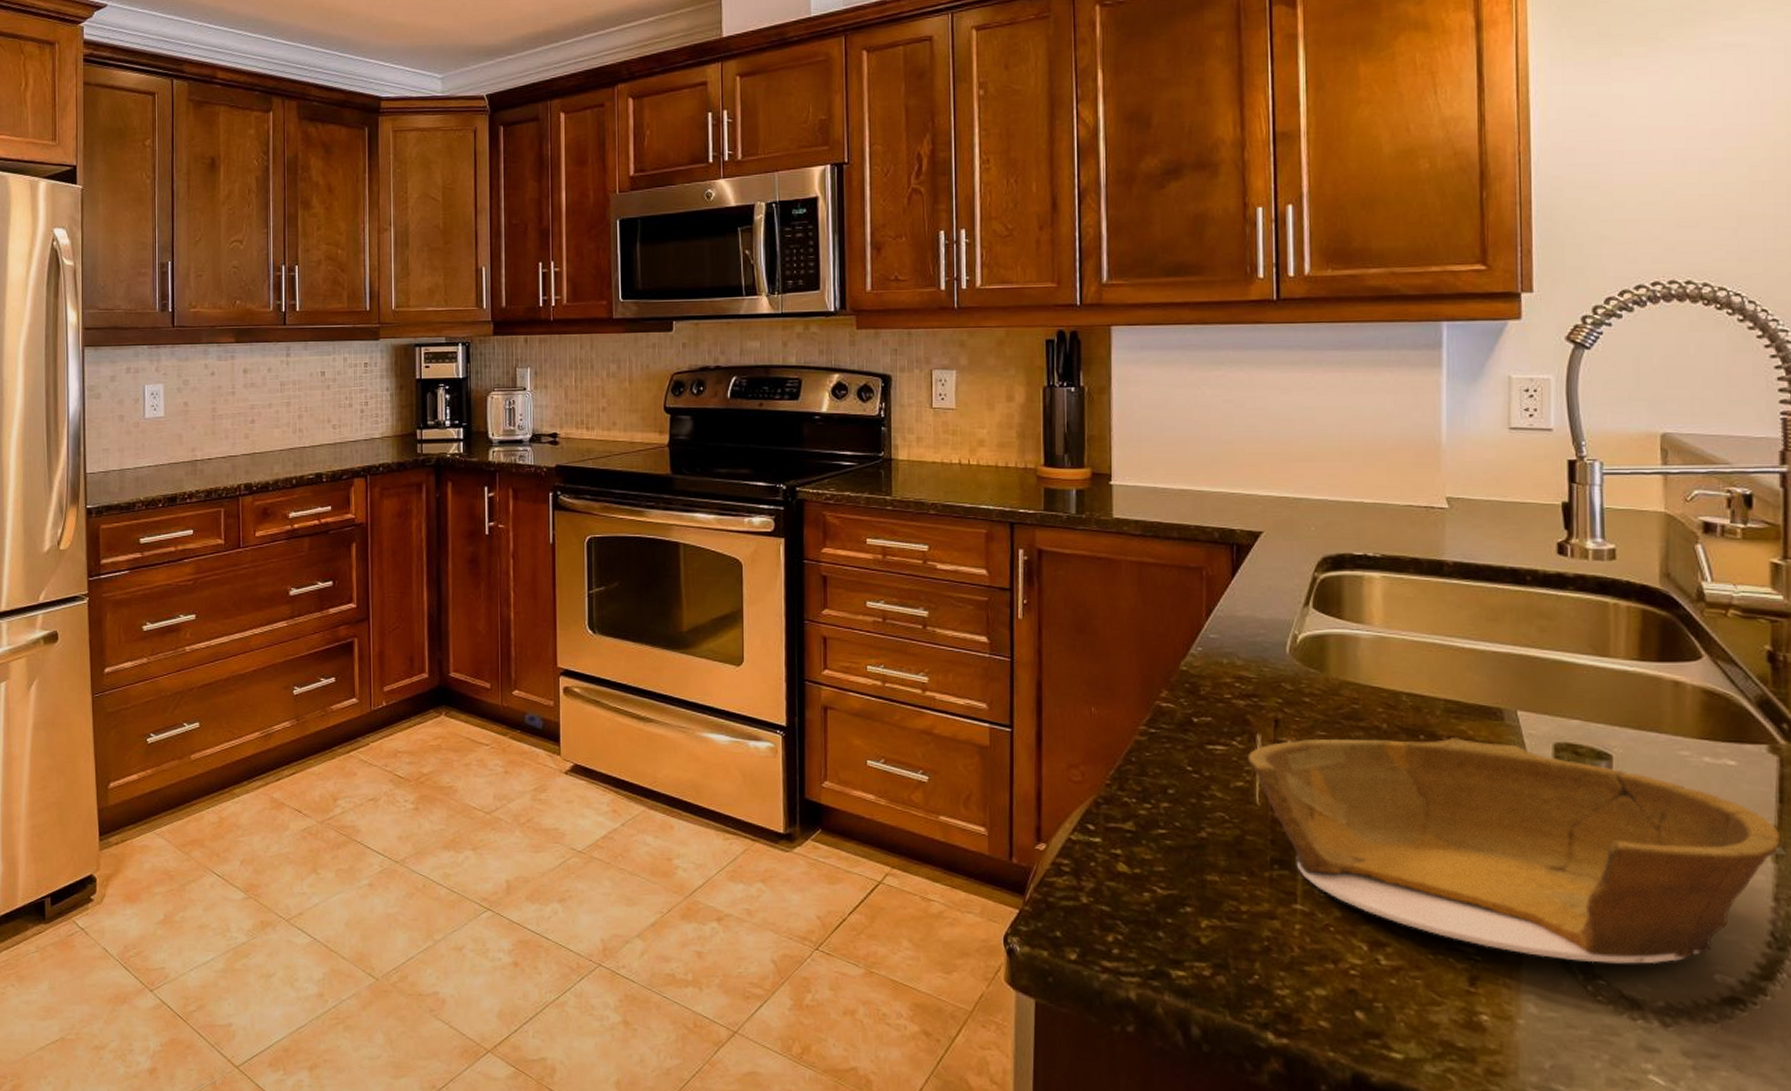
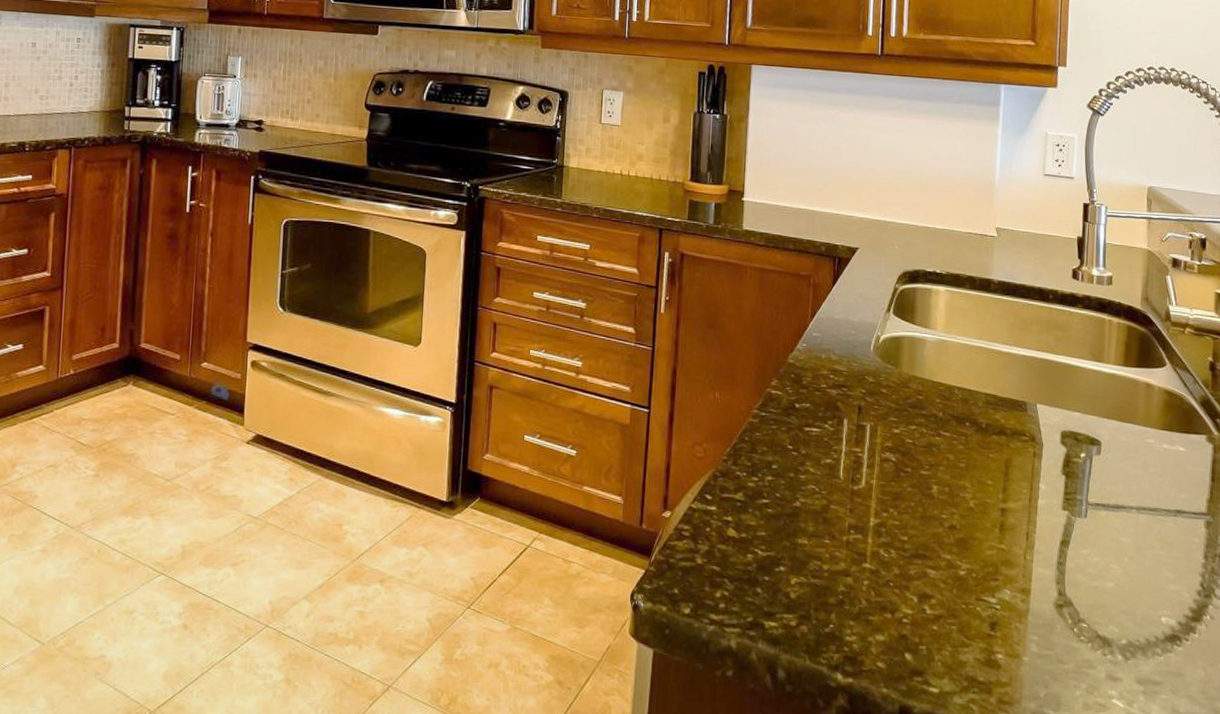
bowl: present [1247,738,1781,964] -> none [836,423,1211,610]

